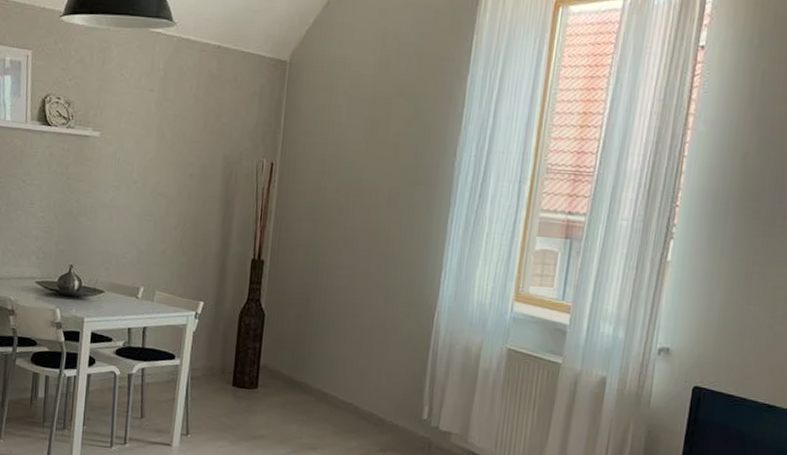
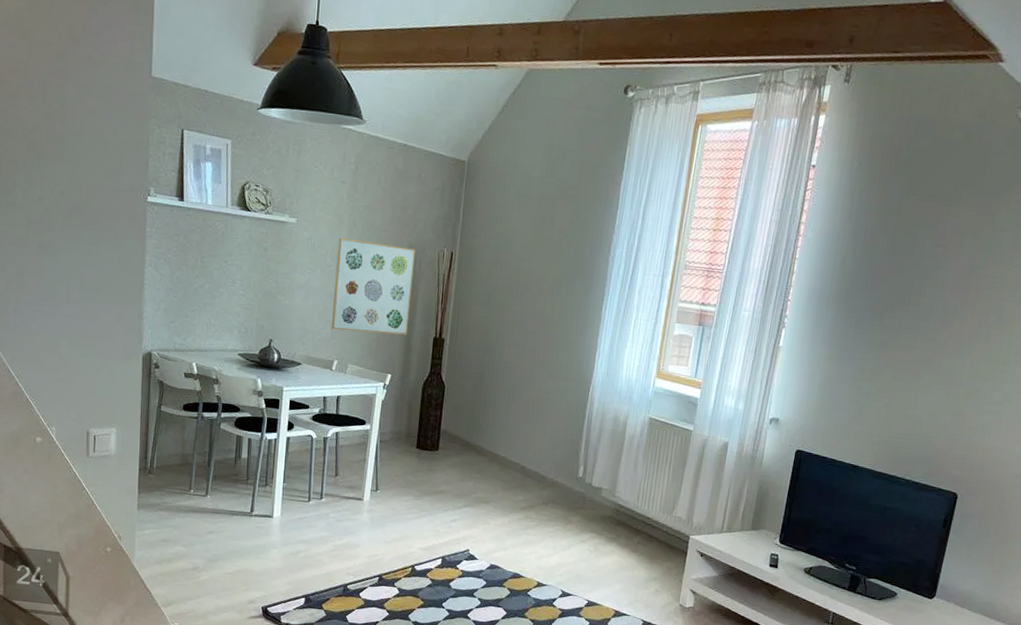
wall art: none [138,150,231,257] -> present [332,237,415,335]

